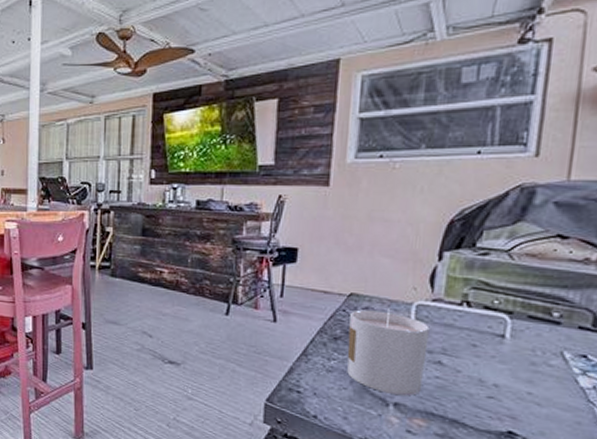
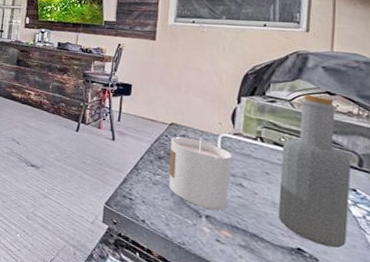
bottle: none [485,240,583,427] -> present [278,94,351,248]

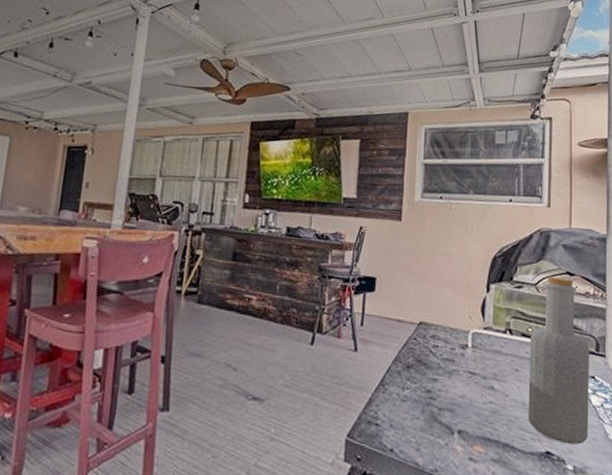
candle: present [169,136,232,211] -> none [418,336,483,423]

